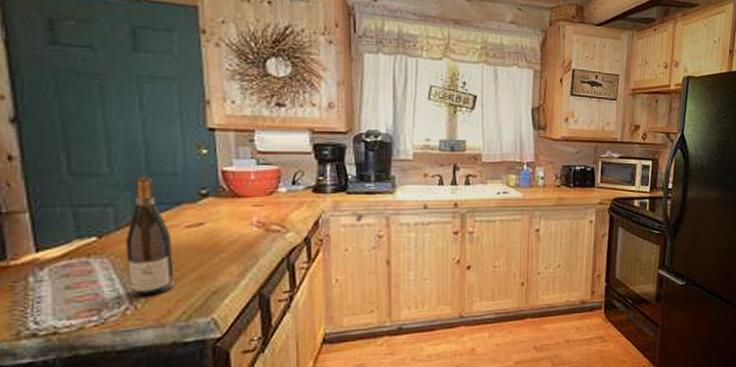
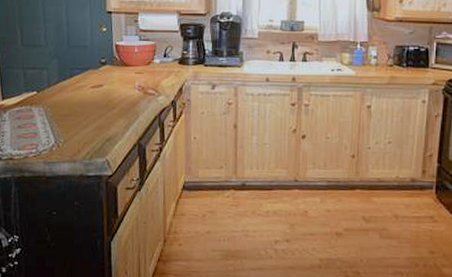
wine bottle: present [126,176,174,297] -> none [53,48,83,138]

